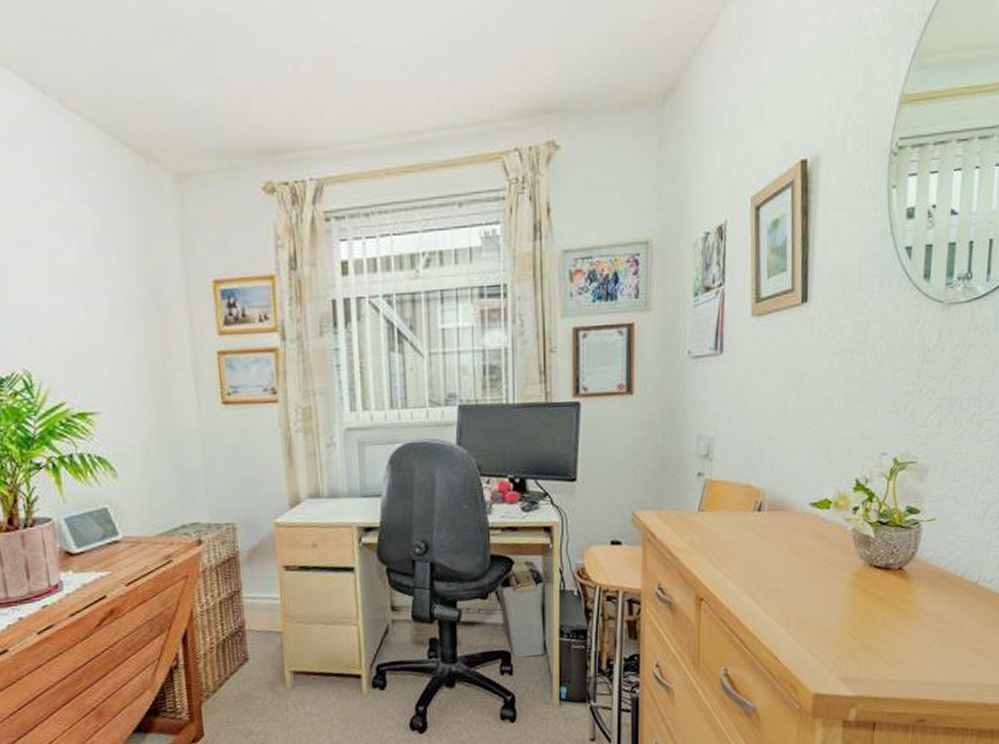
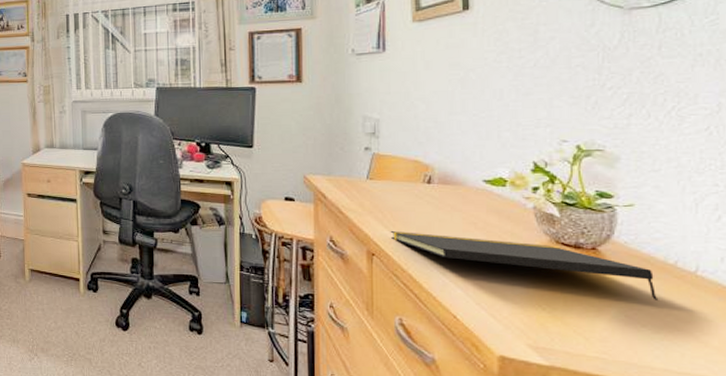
notepad: none [719,569,948,615] -> present [390,230,659,300]

